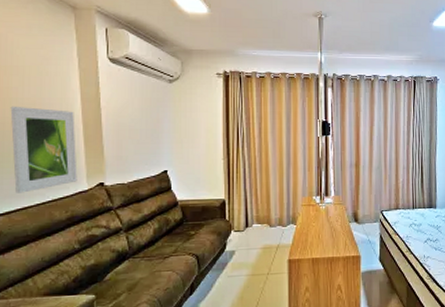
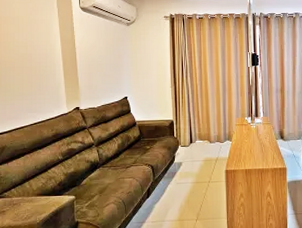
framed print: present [10,106,77,193] -> none [9,48,59,116]

